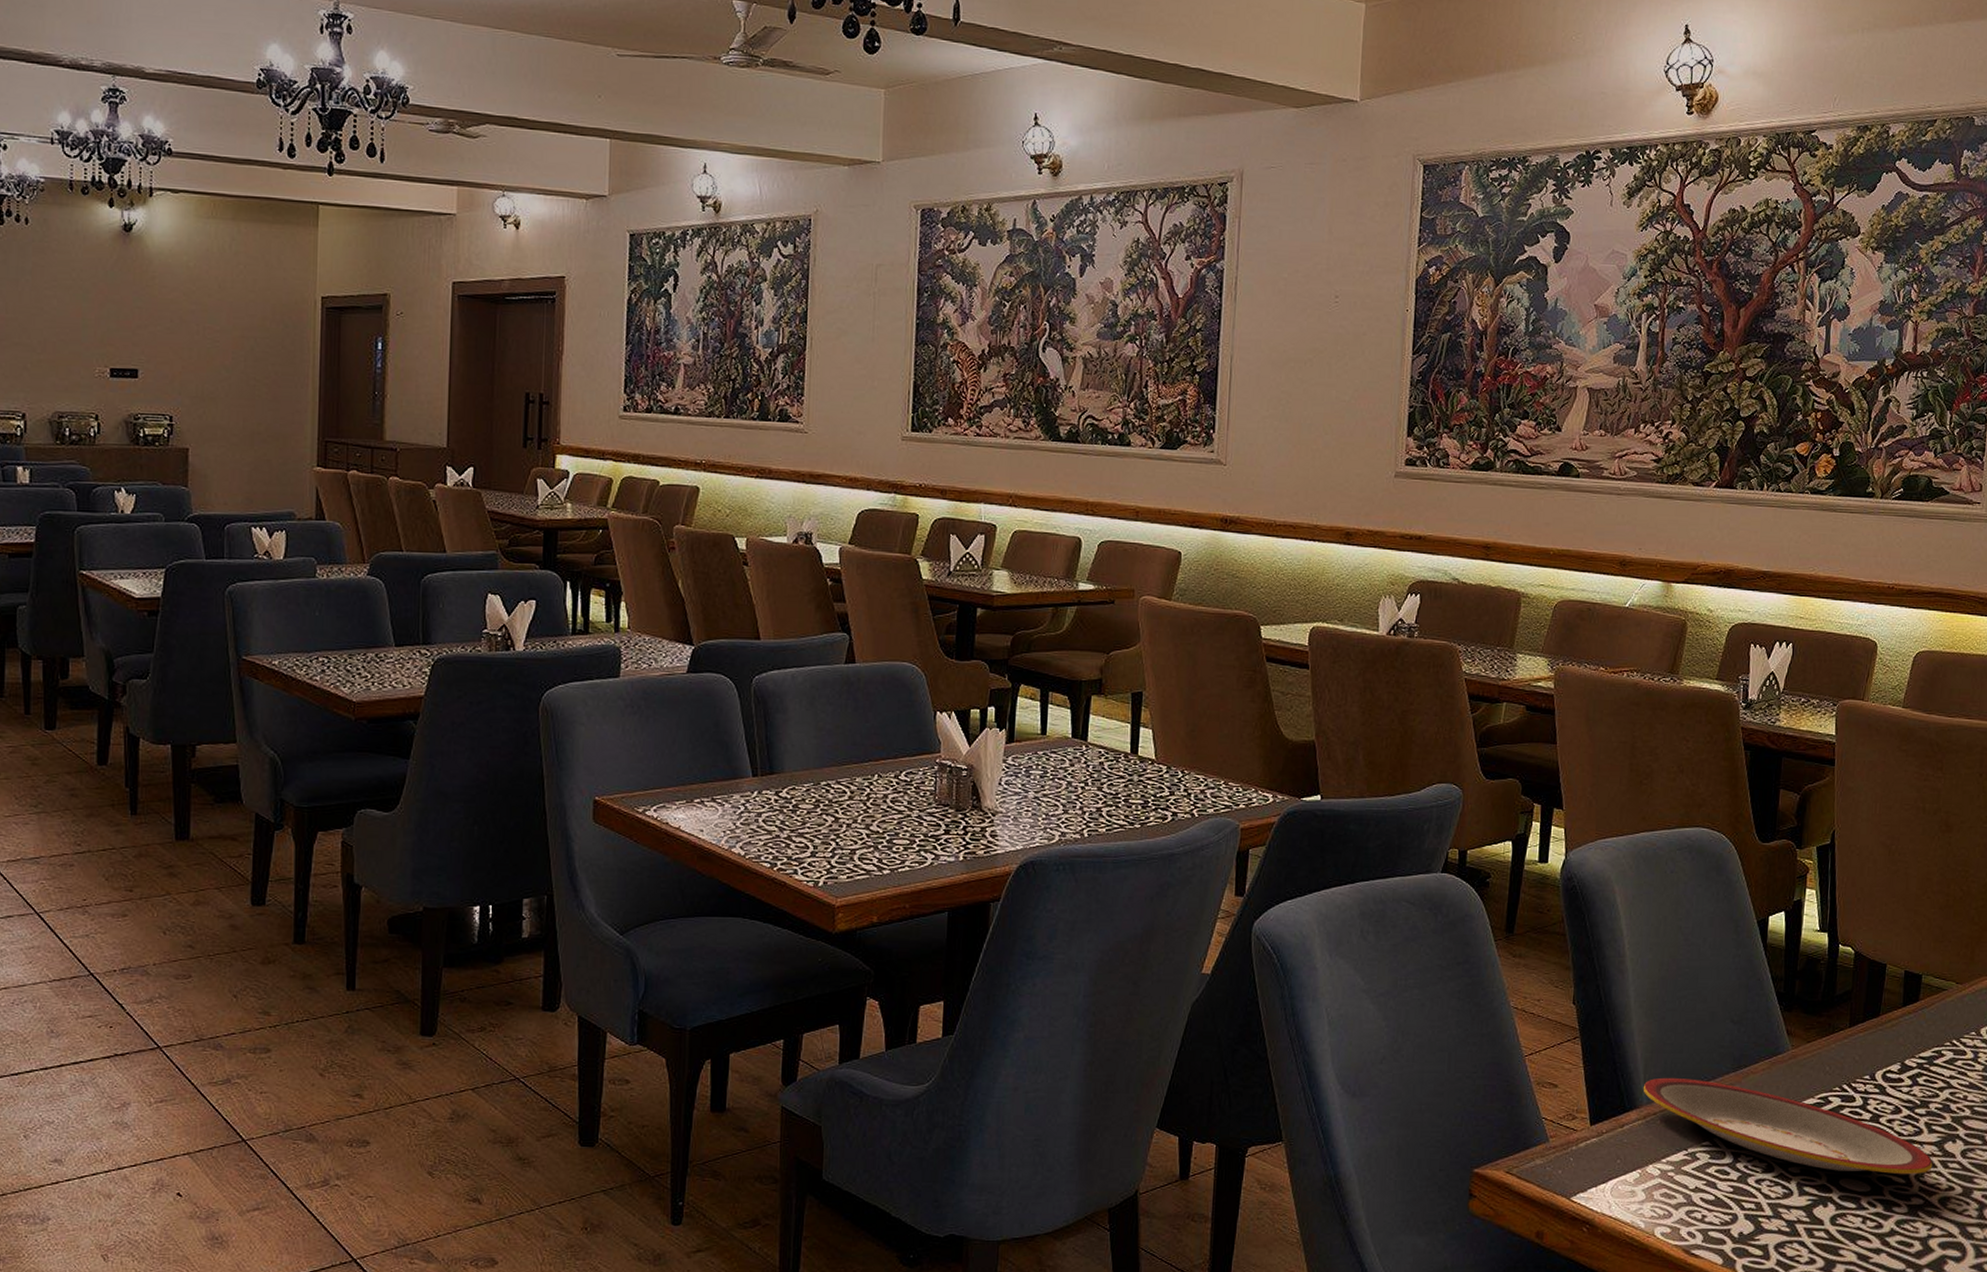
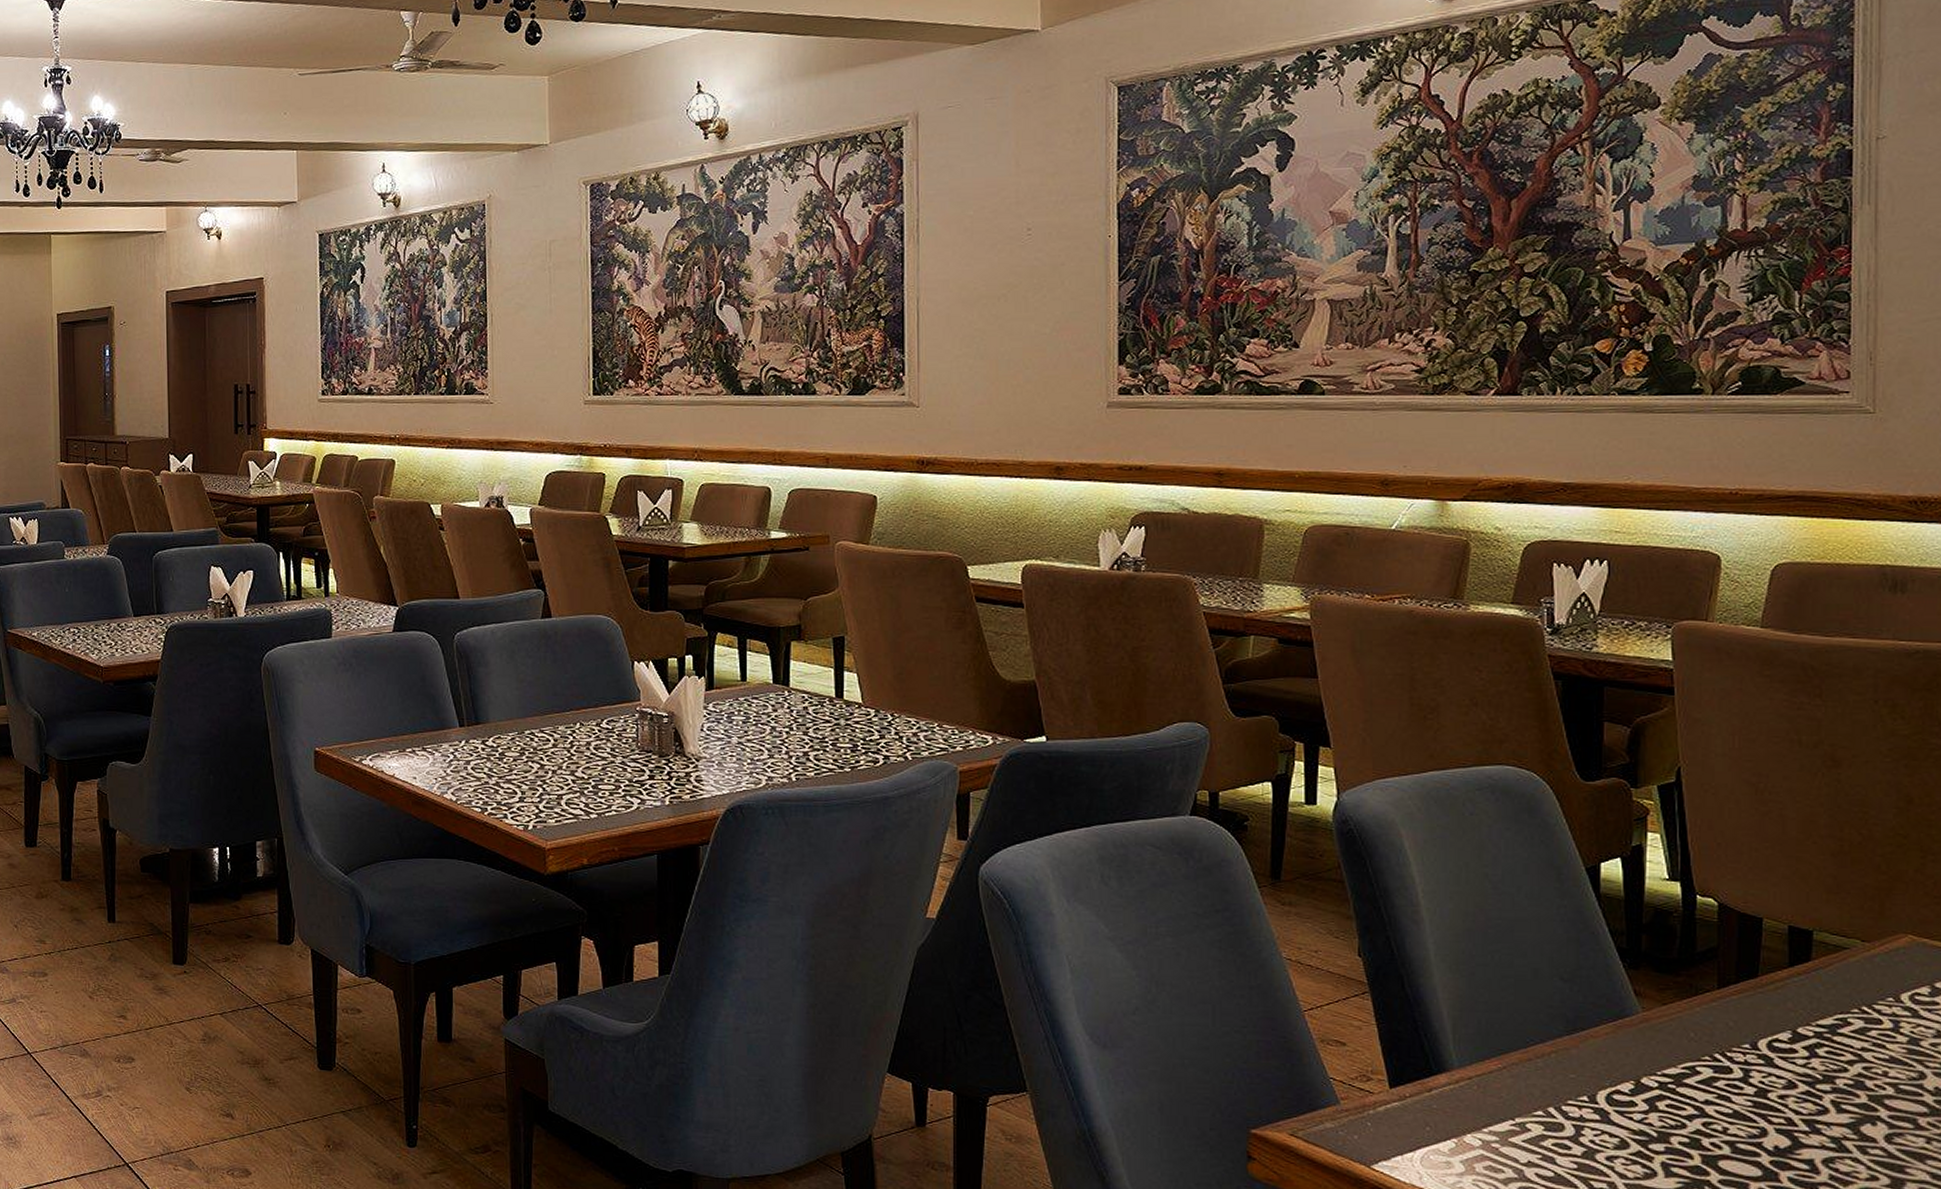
plate: present [1643,1077,1933,1174] -> none [1452,1039,1846,1159]

